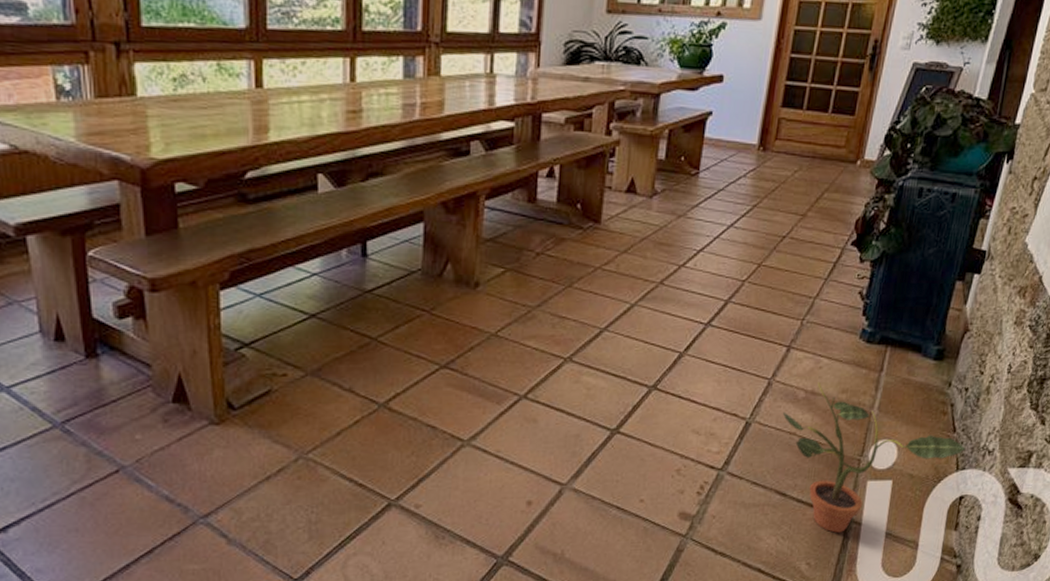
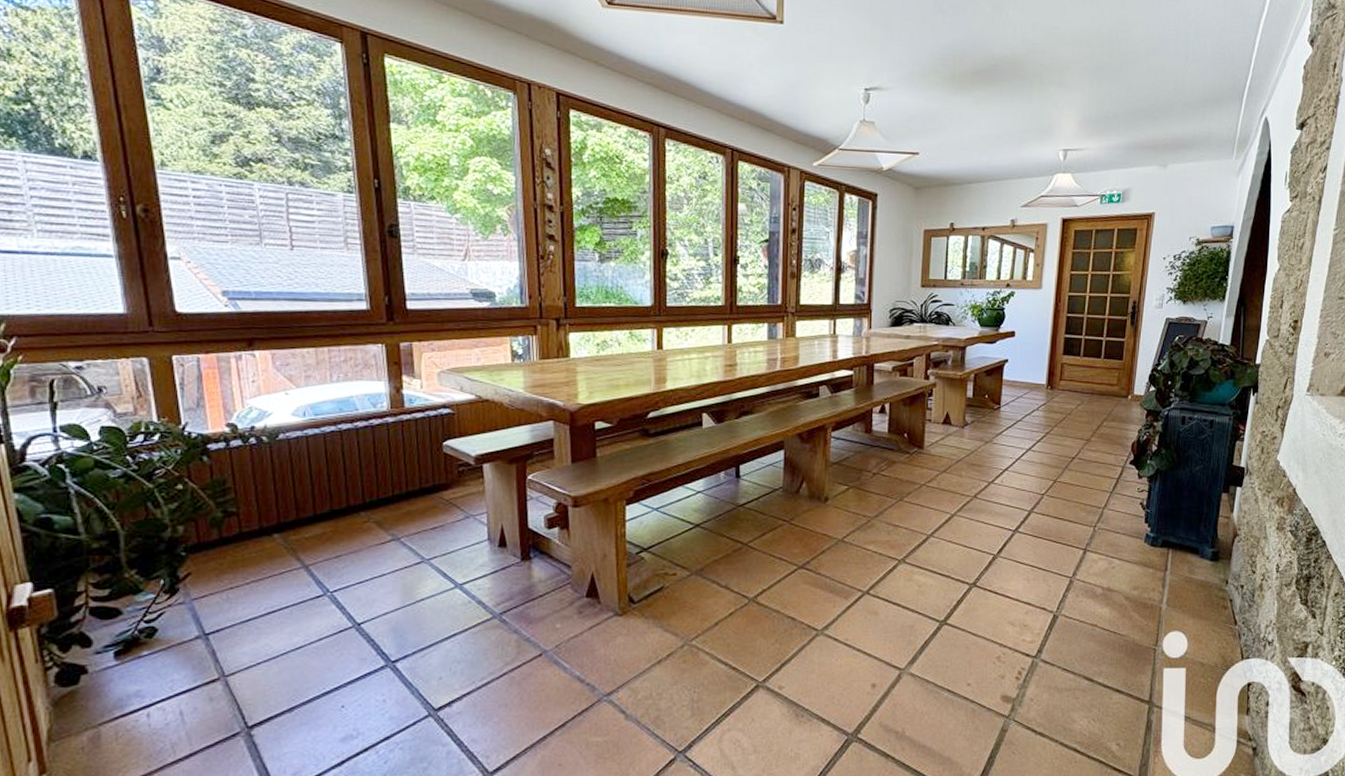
potted plant: present [782,382,965,533] -> none [1084,580,1247,716]

